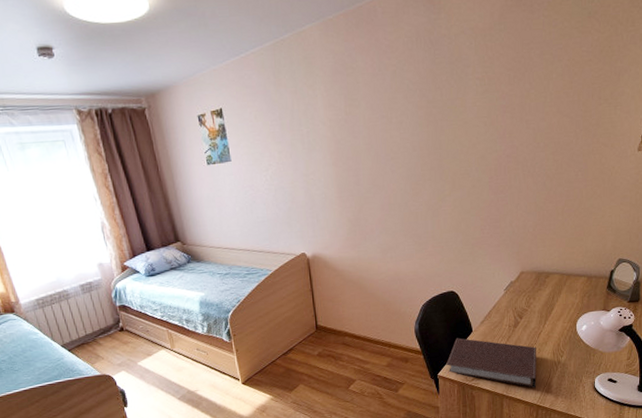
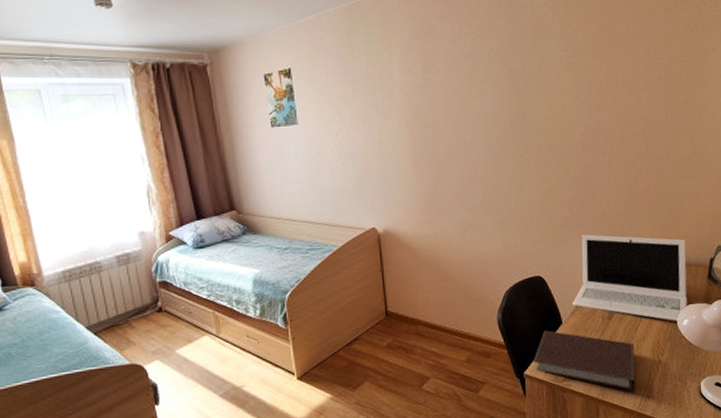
laptop: none [482,252,588,328] -> present [573,234,688,322]

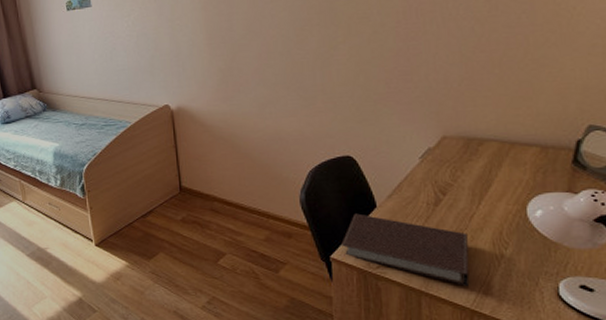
laptop: present [573,234,688,322] -> none [390,111,543,213]

